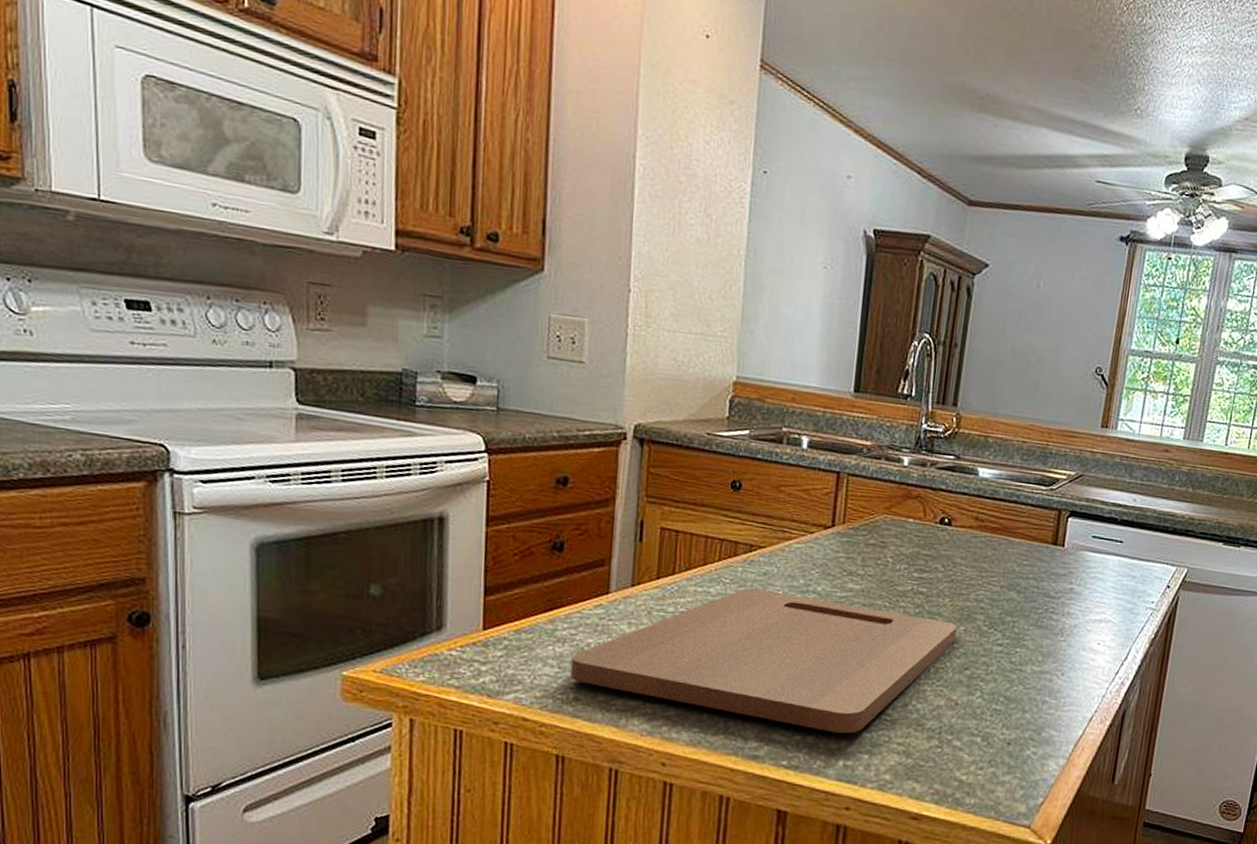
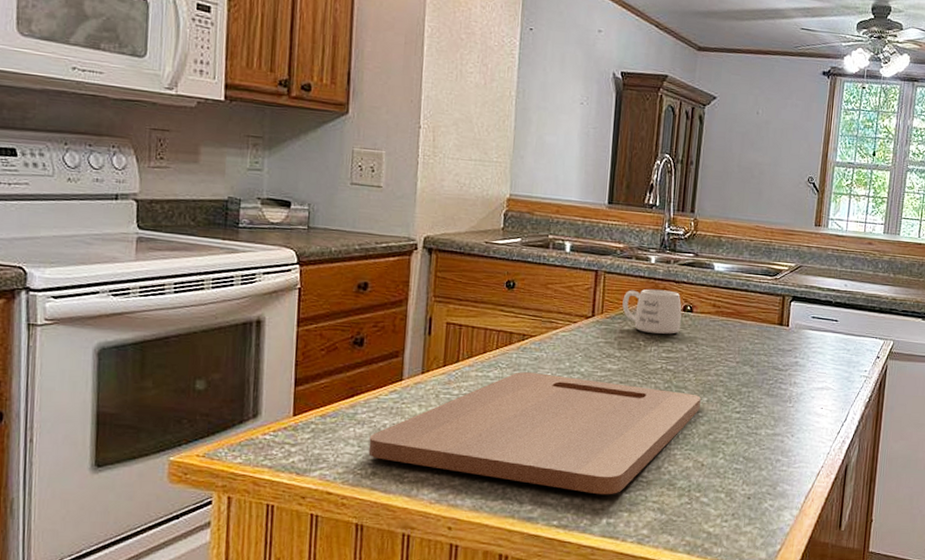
mug: none [868,496,938,551] -> present [622,289,682,334]

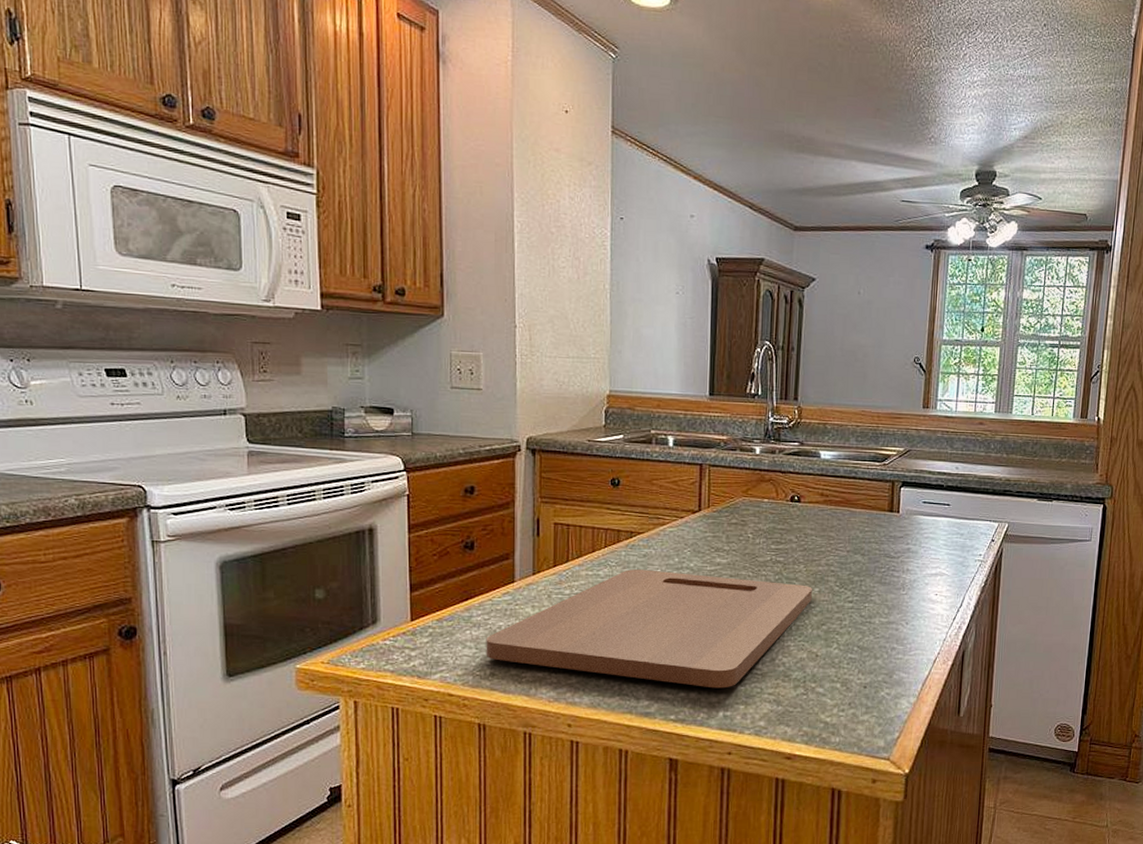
mug: present [622,289,682,334] -> none [729,480,789,526]

